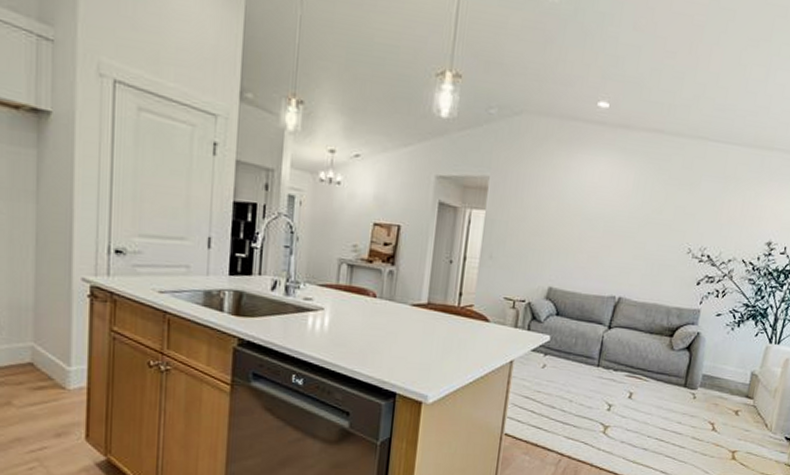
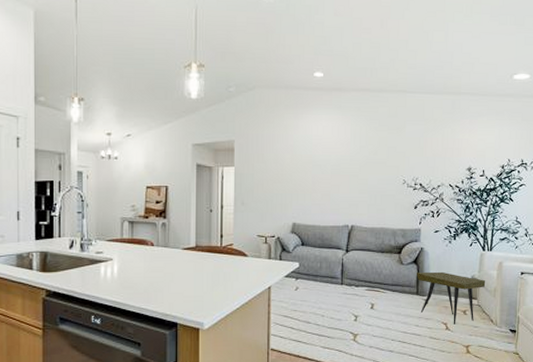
side table: none [685,360,767,426] -> present [416,271,486,325]

